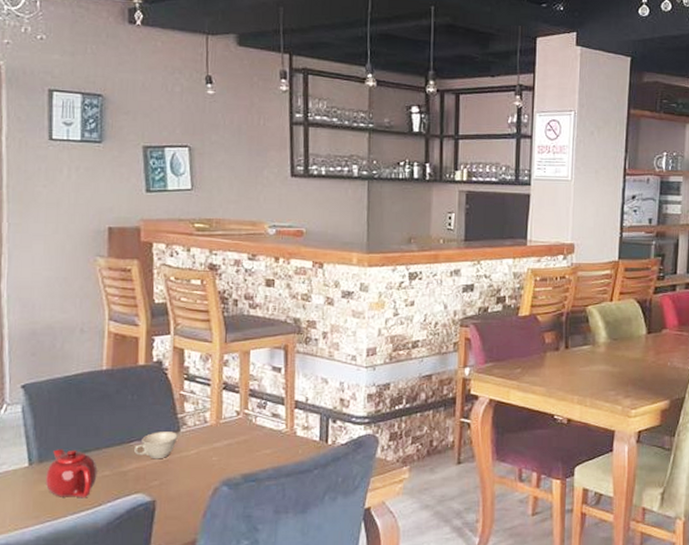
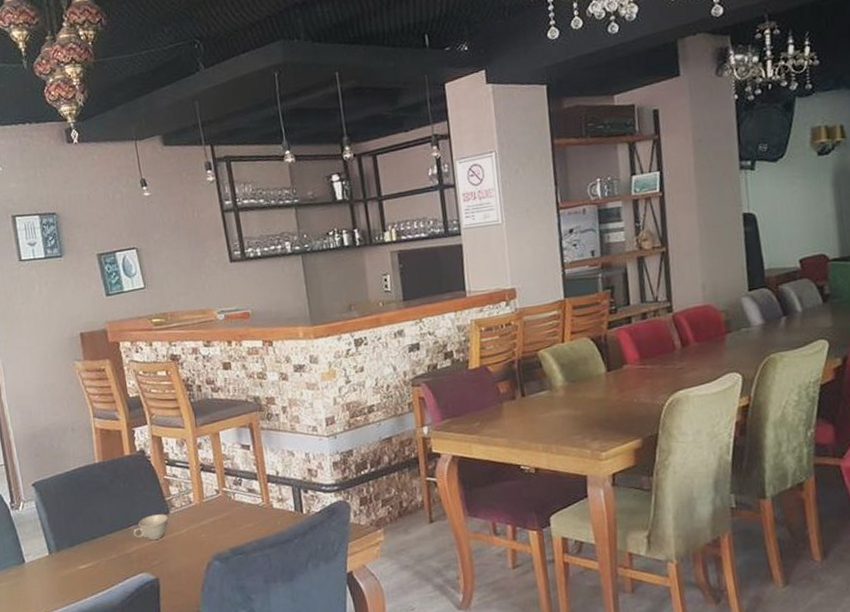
teapot: present [45,449,98,498] -> none [64,537,106,581]

